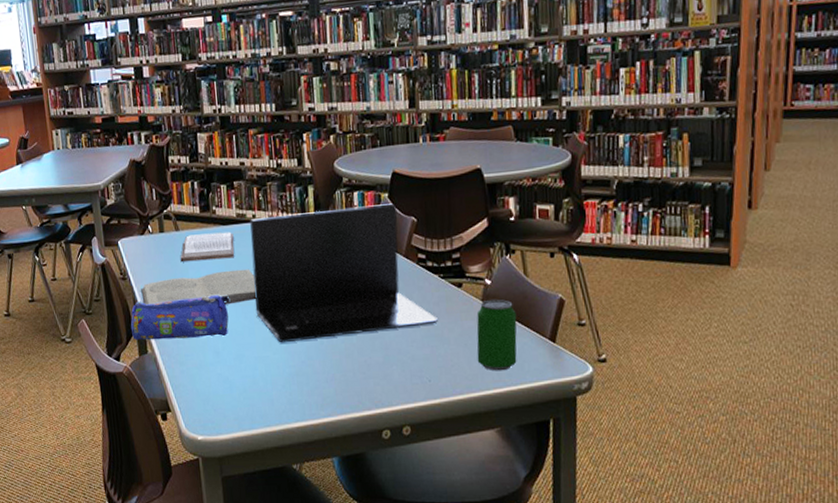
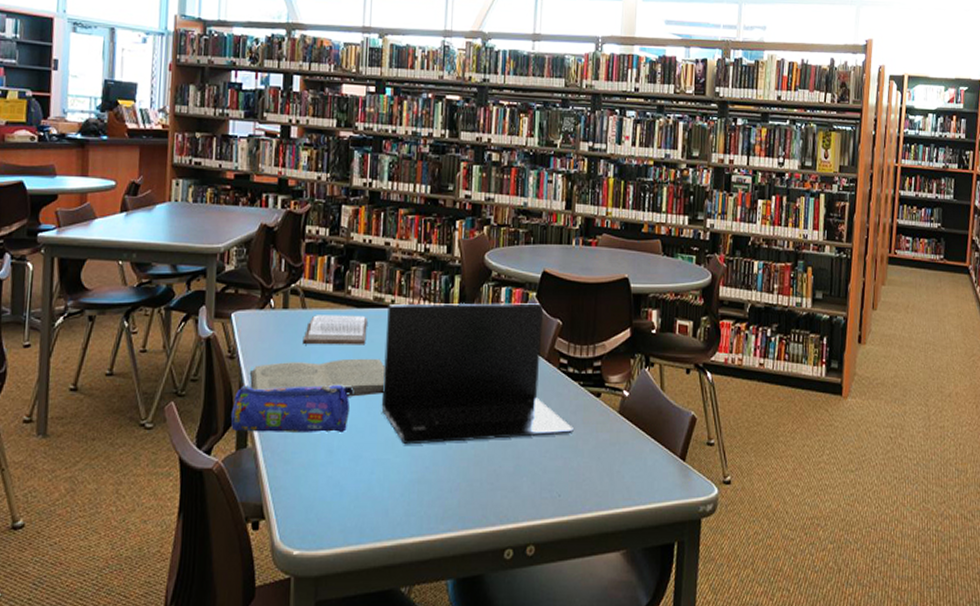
beverage can: present [476,299,517,371] -> none [609,412,651,488]

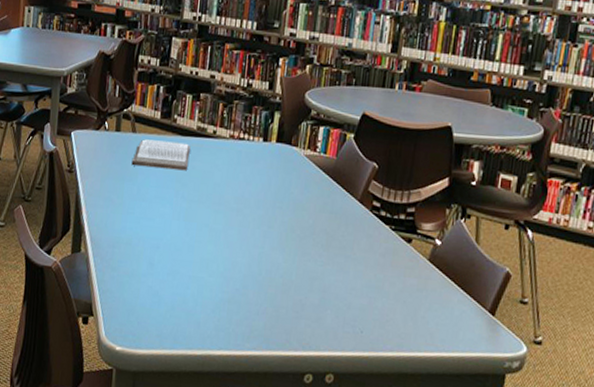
pencil case: present [230,385,354,434] -> none [68,197,175,249]
book: present [250,358,386,397] -> none [85,179,205,218]
laptop: present [381,302,574,445] -> none [198,135,381,275]

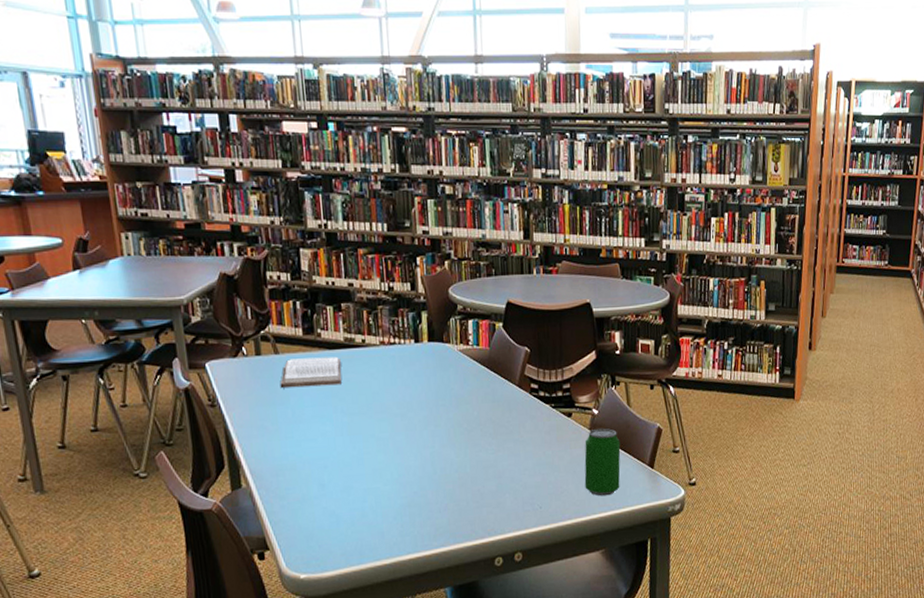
beverage can: none [413,260,461,336] -> present [584,428,621,496]

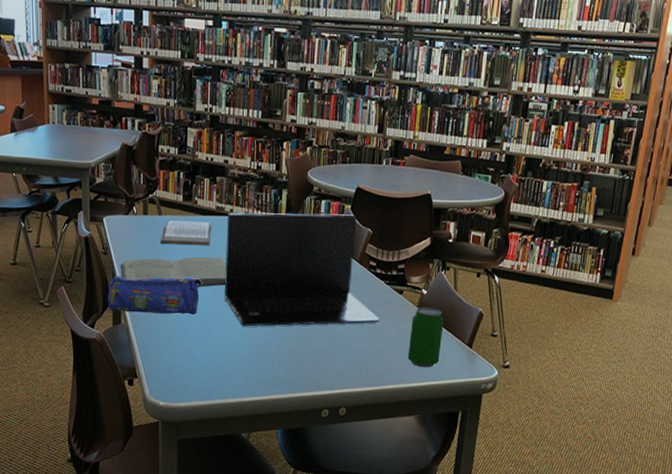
pencil case: none [221,424,337,474] -> present [107,275,202,316]
book: none [234,396,366,436] -> present [121,256,227,288]
laptop: none [359,333,549,474] -> present [224,212,380,327]

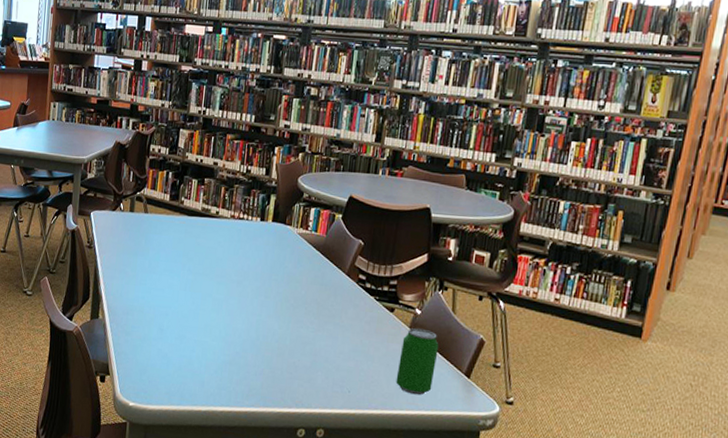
pencil case: present [107,275,202,316] -> none [87,270,182,317]
book: present [121,256,227,288] -> none [103,254,208,289]
book: present [160,220,211,246] -> none [144,219,196,247]
laptop: present [224,212,380,327] -> none [203,215,367,341]

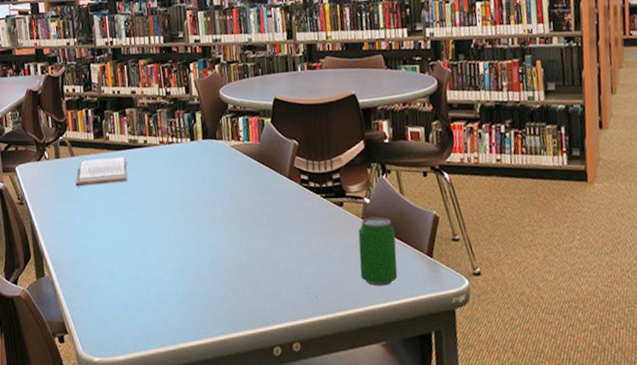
book: none [144,219,196,247] -> present [75,156,128,187]

